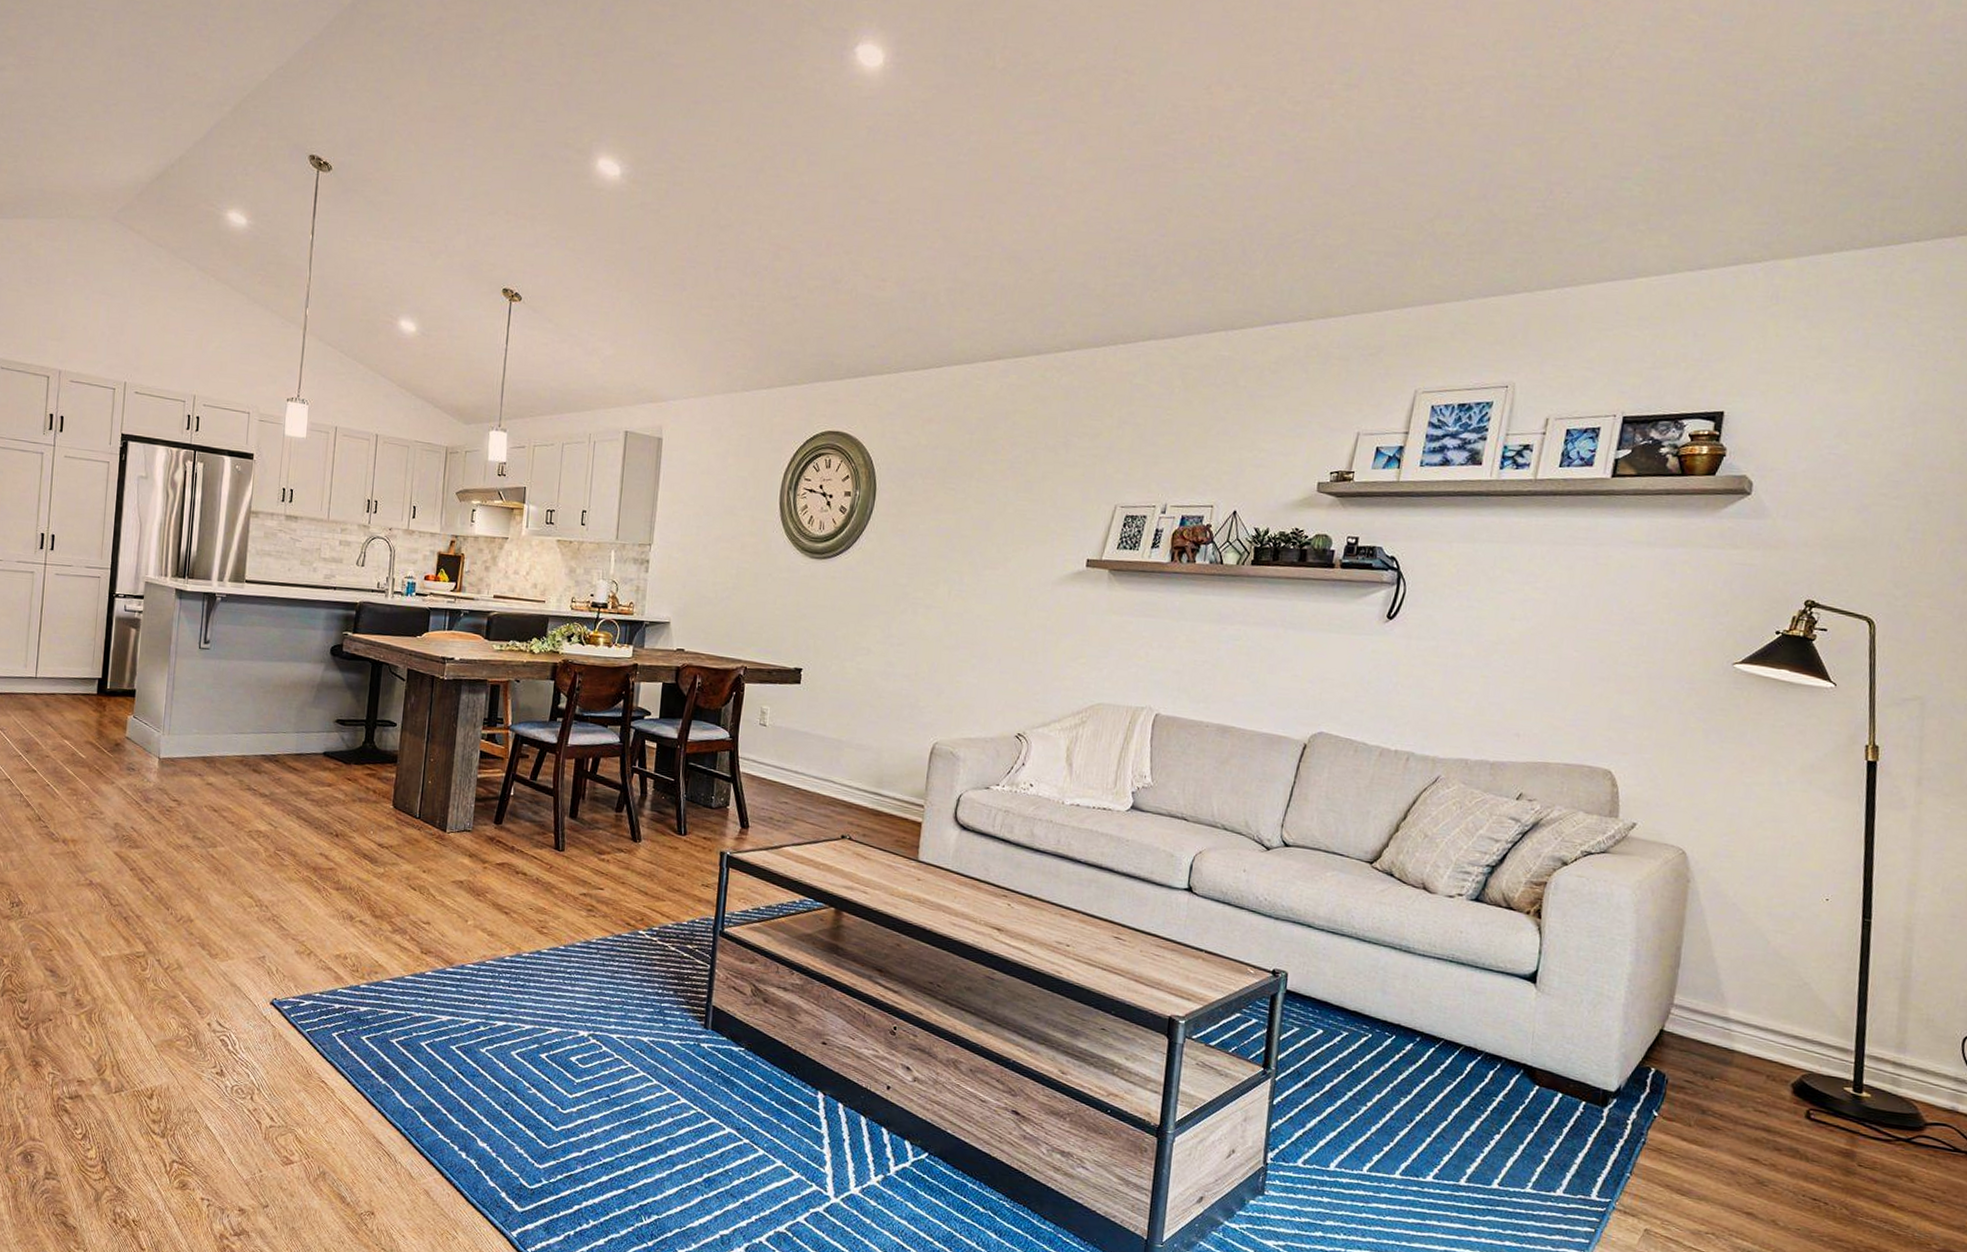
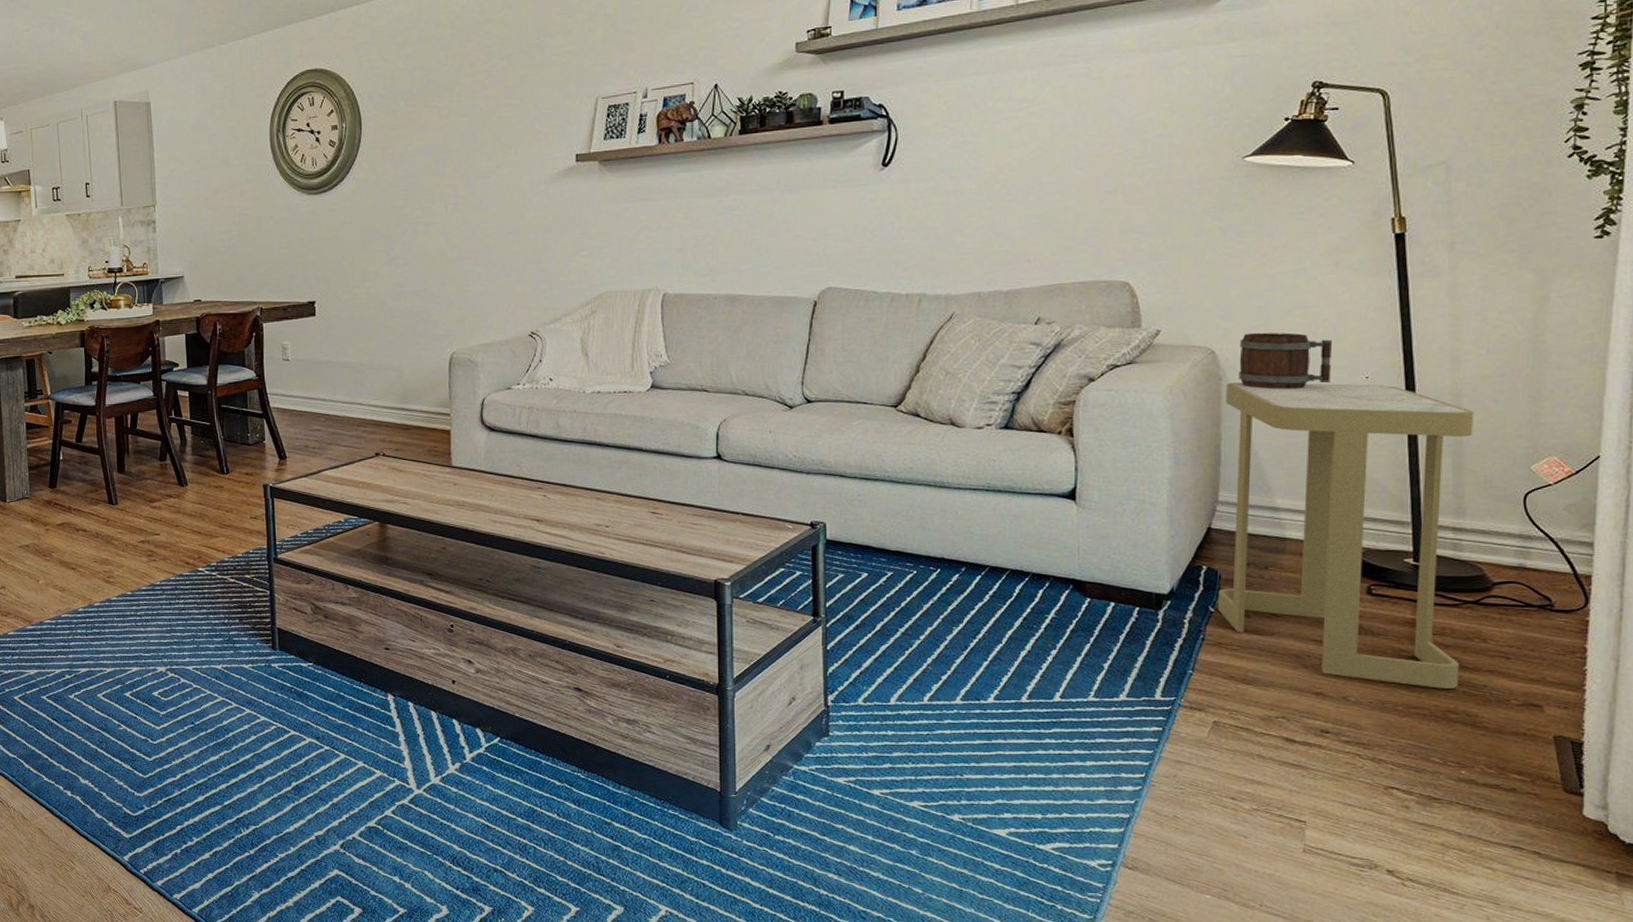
side table: none [1662,886,1924,1226] -> present [1218,383,1474,689]
mug: none [1706,838,1799,902] -> present [1239,332,1333,390]

